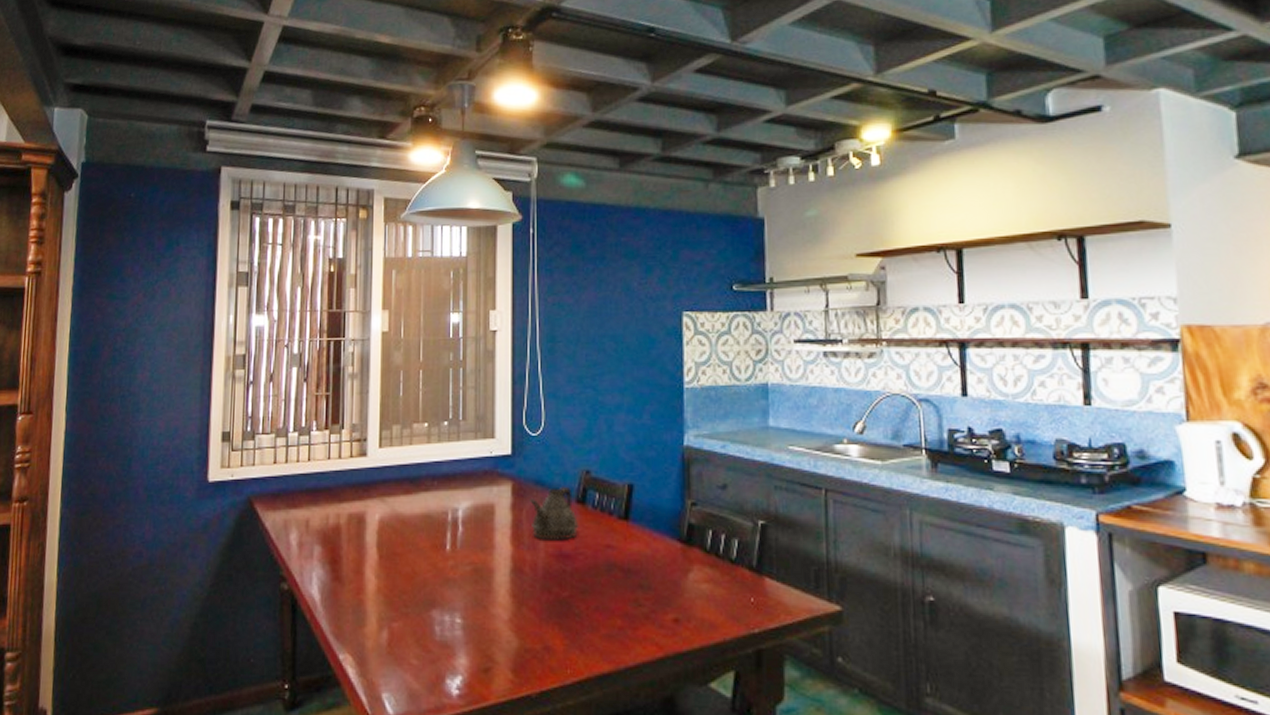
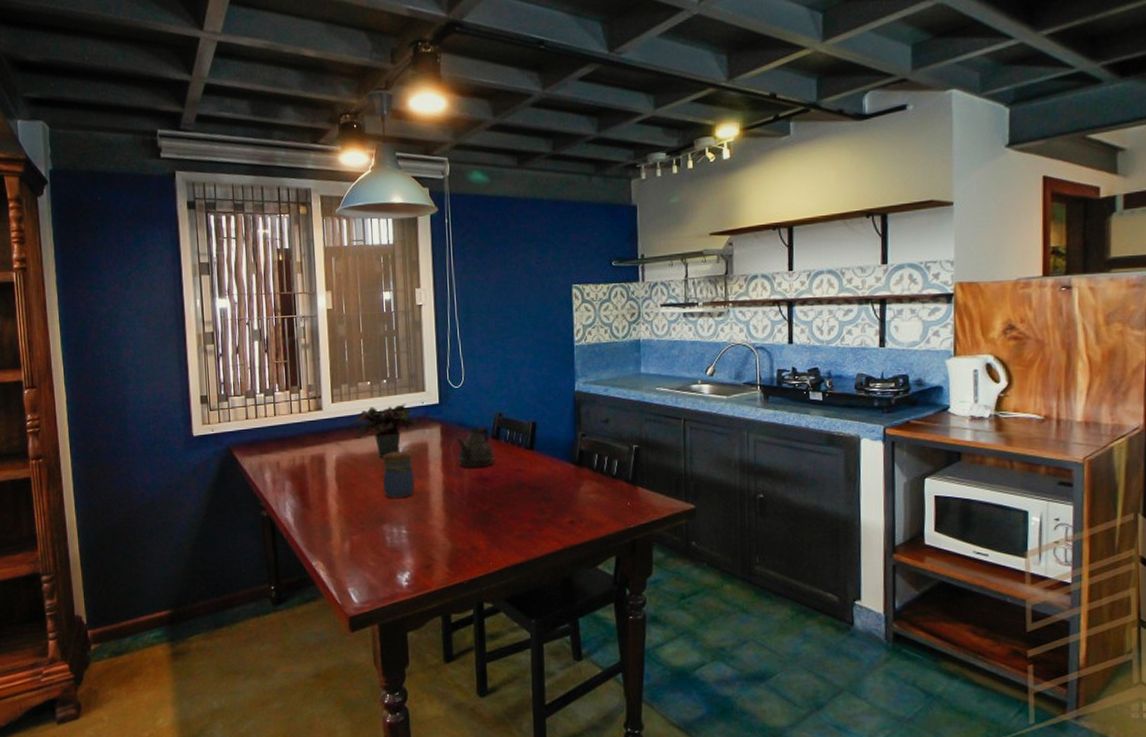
potted plant: none [396,453,488,522] -> present [347,404,421,459]
jar: none [434,513,476,575] -> present [382,450,415,498]

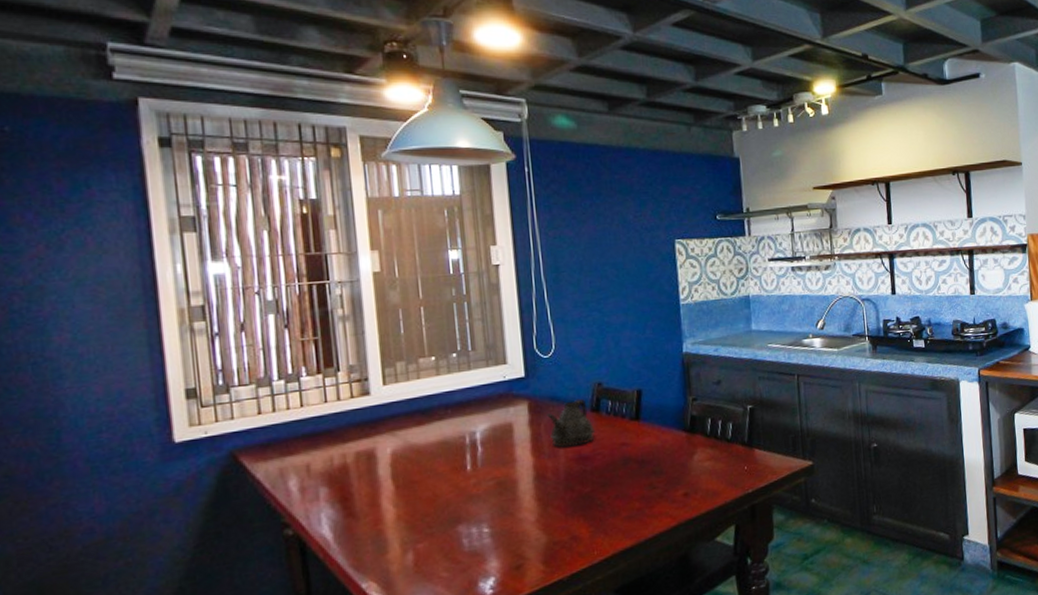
potted plant: present [347,404,421,459] -> none [406,380,503,447]
jar: present [382,450,415,498] -> none [454,435,498,493]

